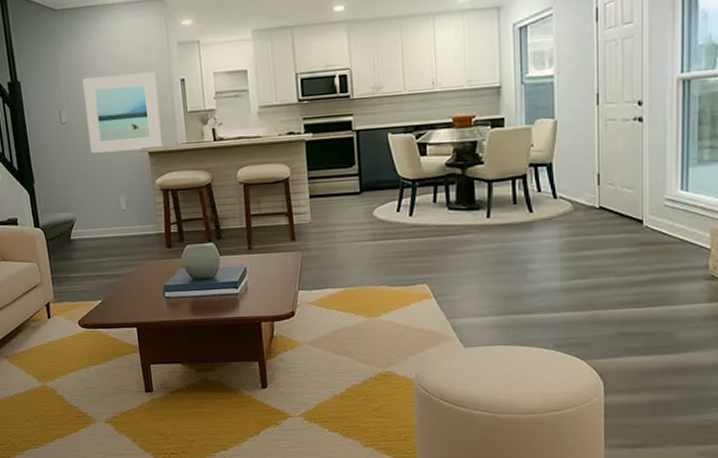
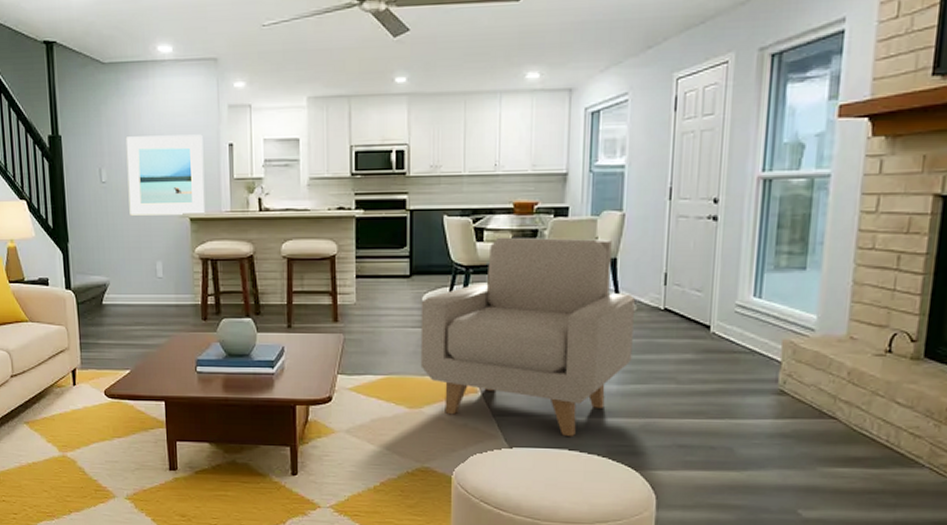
armchair: none [372,145,572,334] -> present [420,237,635,437]

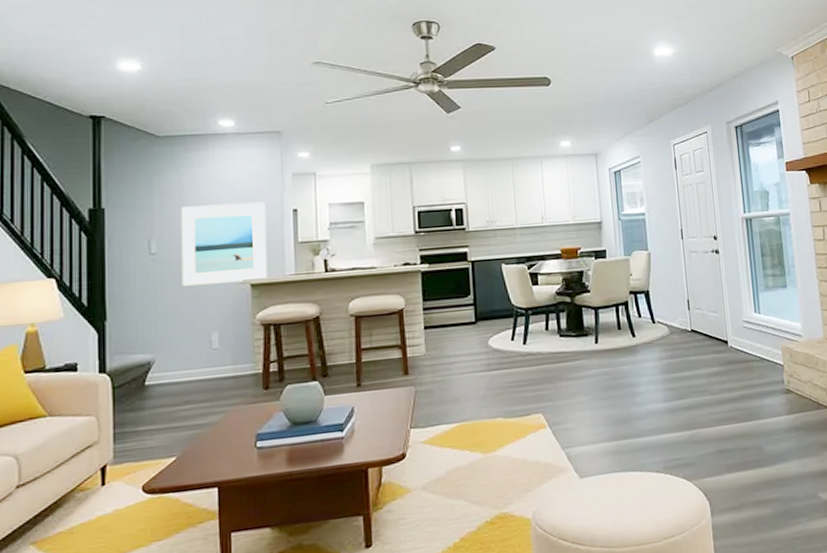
armchair: present [420,237,635,437] -> none [487,275,673,459]

